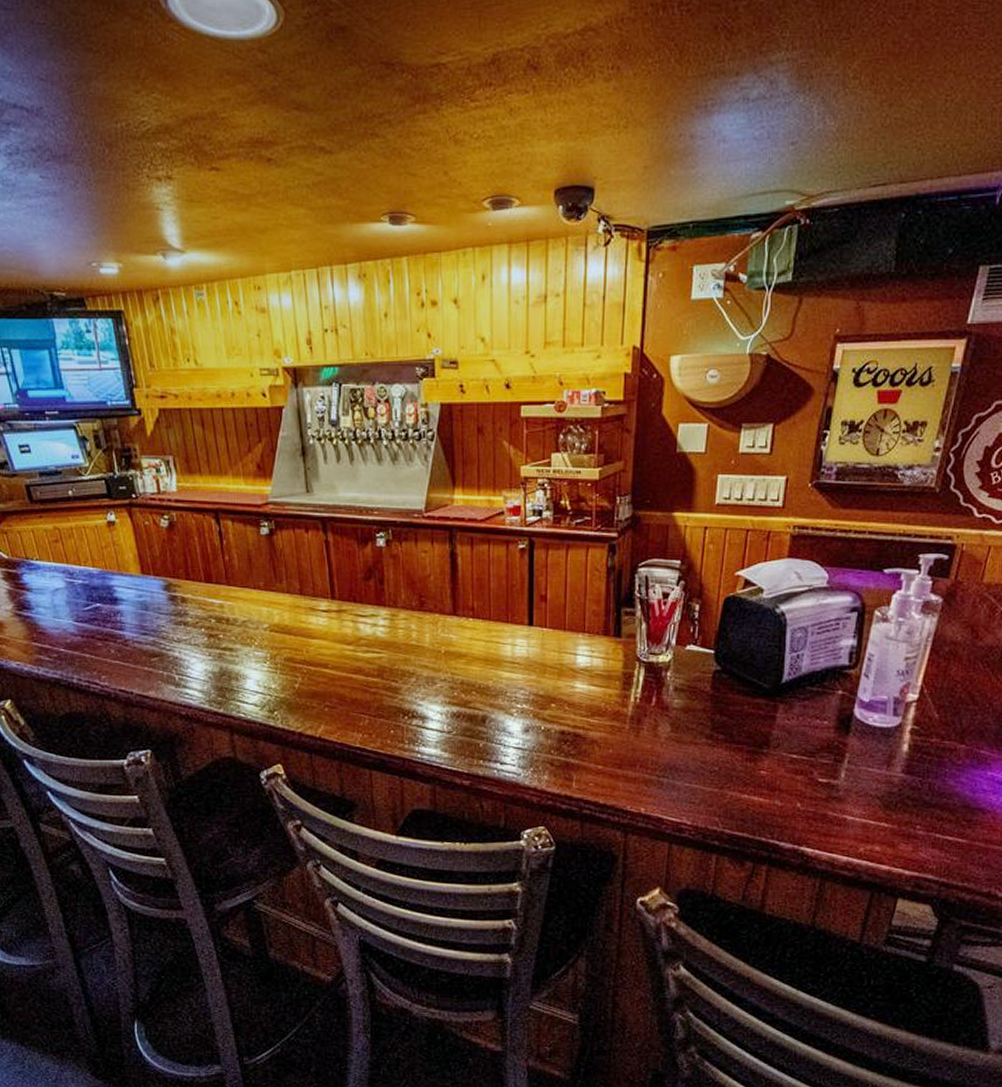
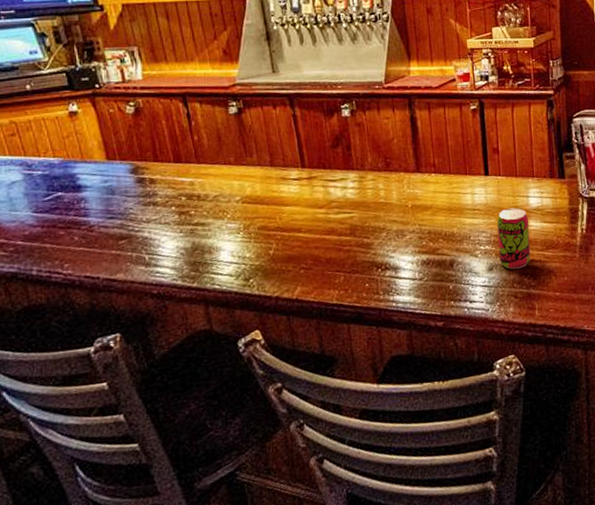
beverage can: none [536,665,575,733] -> present [497,207,531,269]

